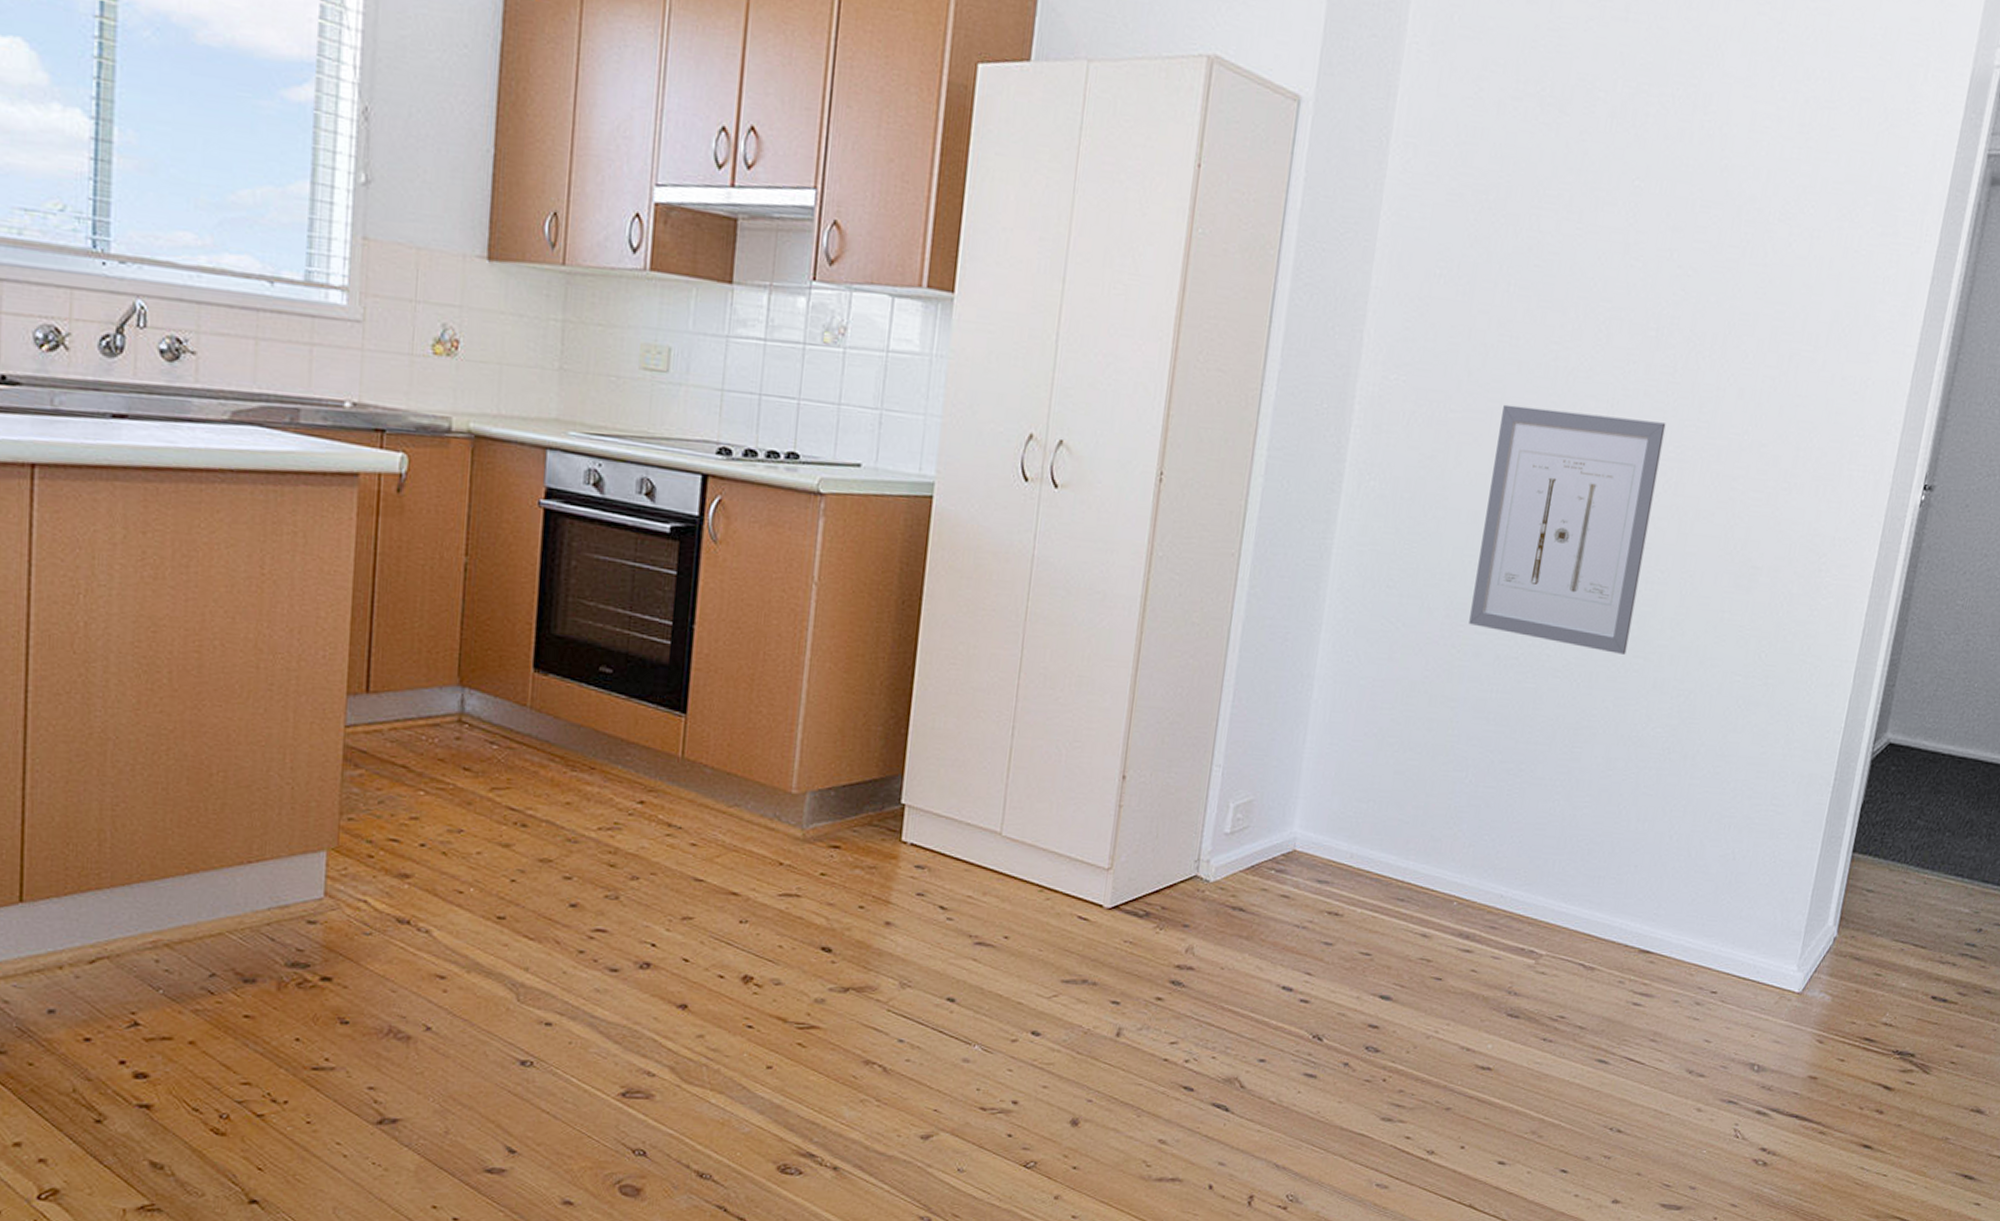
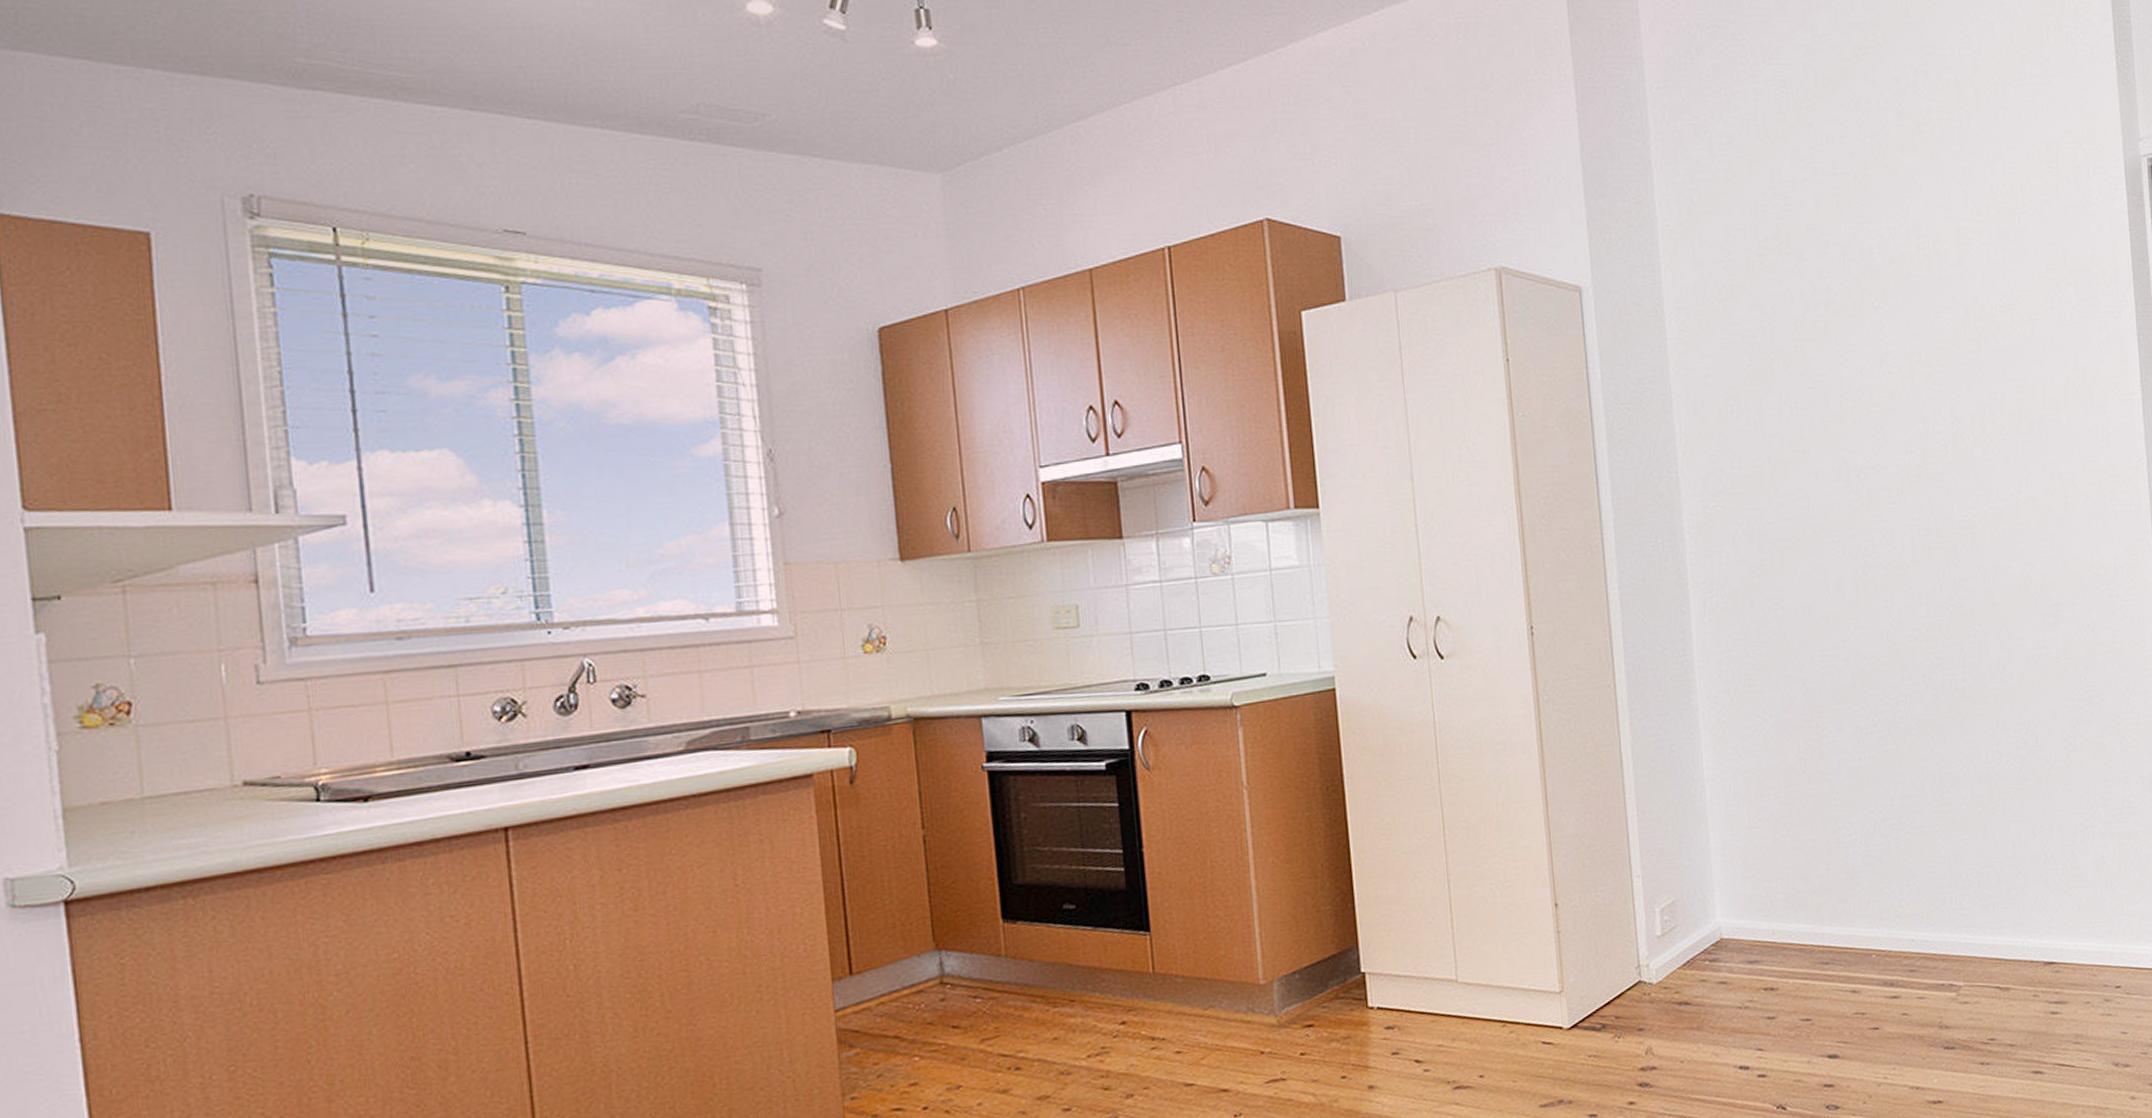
wall art: present [1469,404,1666,654] -> none [1811,498,1967,705]

